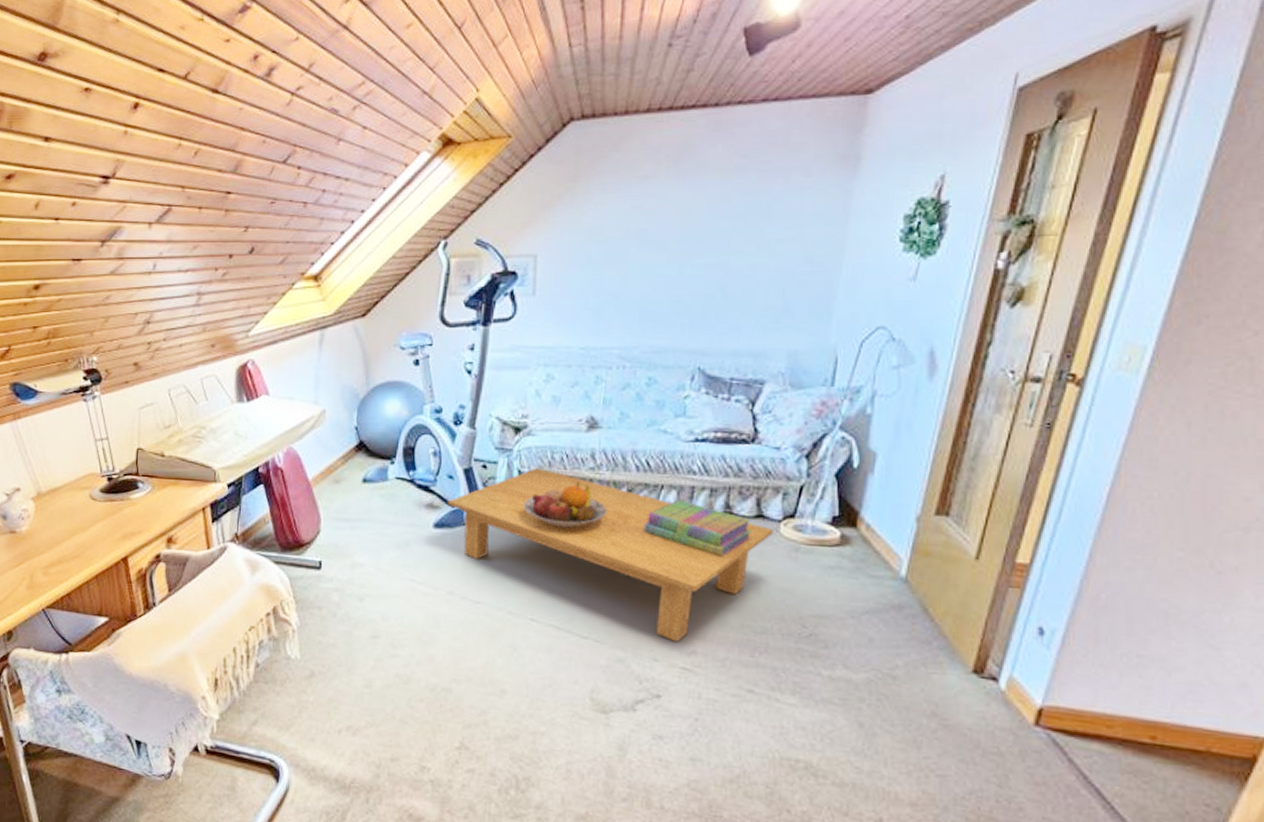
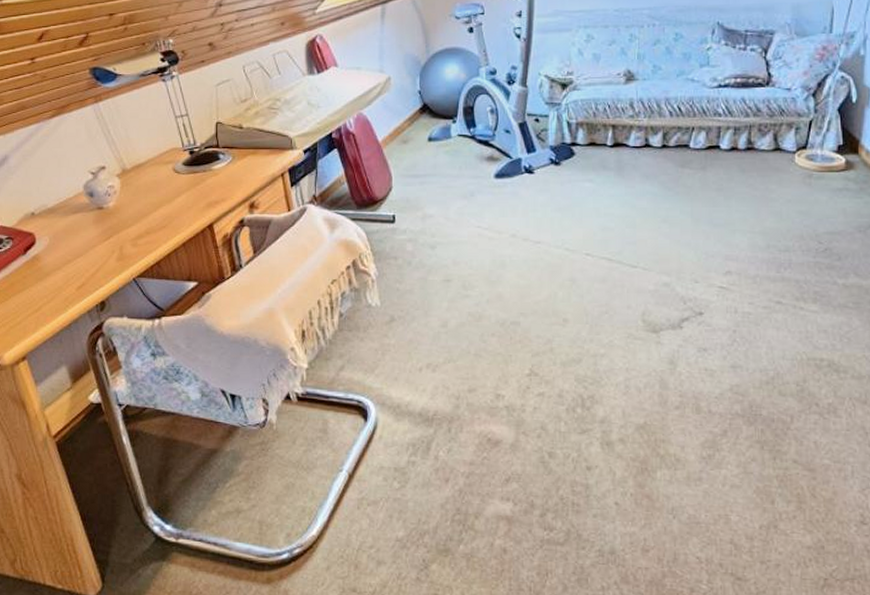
coffee table: present [447,467,774,642] -> none [505,118,790,265]
fruit bowl: present [523,481,607,528] -> none [573,128,647,170]
stack of books: present [643,499,752,557] -> none [679,139,772,187]

